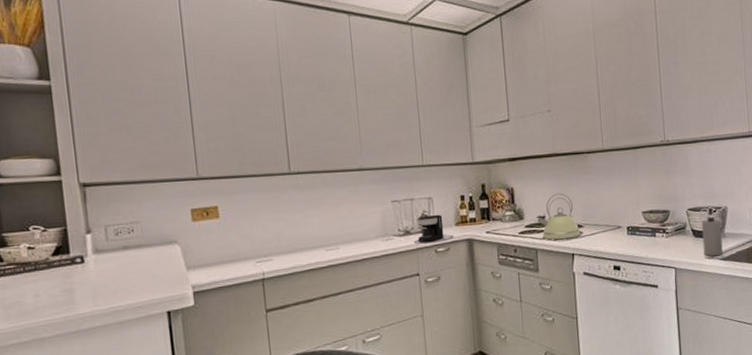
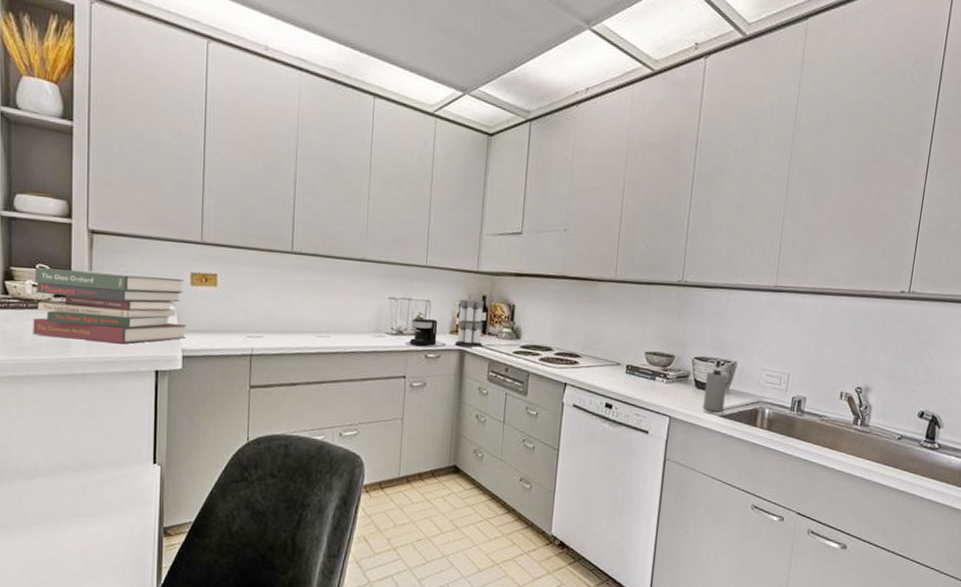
books: none [28,216,194,297] -> present [33,267,187,344]
spice rack: none [460,183,489,237] -> present [455,293,484,348]
kettle: present [536,193,581,241] -> none [533,317,577,368]

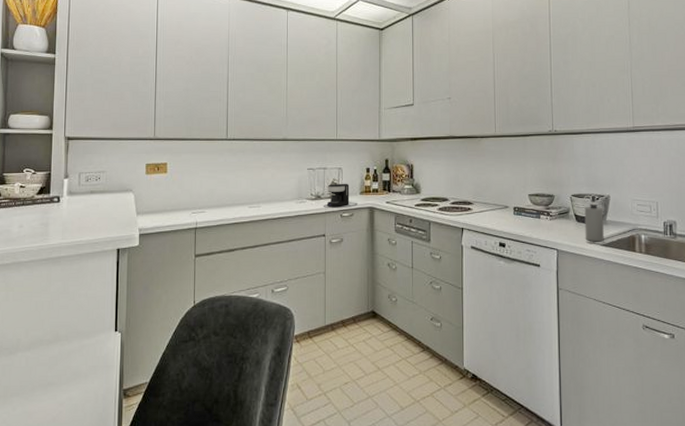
books: present [33,267,187,344] -> none [19,169,143,229]
spice rack: present [455,293,484,348] -> none [365,158,389,205]

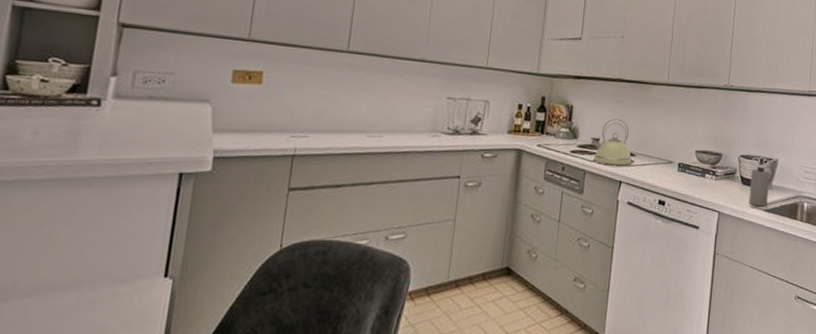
coffee maker: present [324,183,357,208] -> none [462,118,503,147]
kettle: none [431,172,471,214] -> present [590,118,632,166]

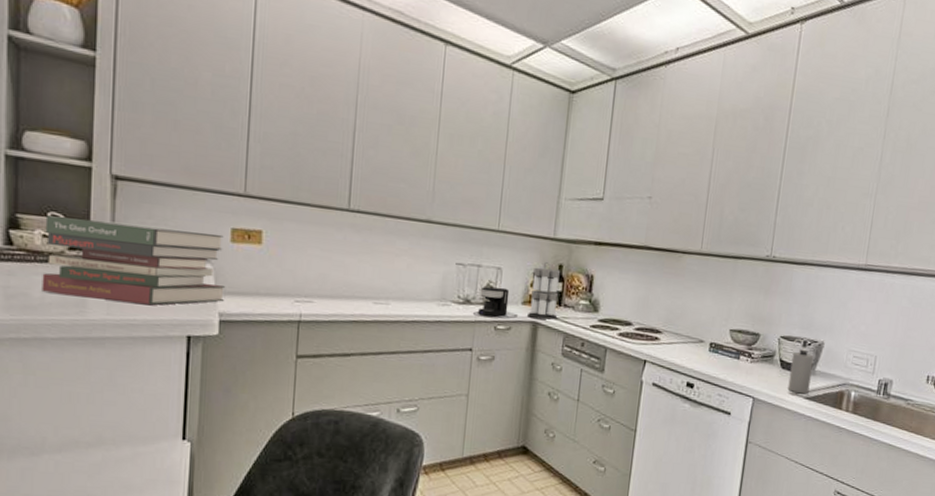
books: none [32,61,225,145] -> present [42,215,226,306]
coffee maker: none [462,118,503,147] -> present [474,286,518,319]
spice rack: none [513,94,543,148] -> present [528,261,560,321]
kettle: present [590,118,632,166] -> none [612,290,659,344]

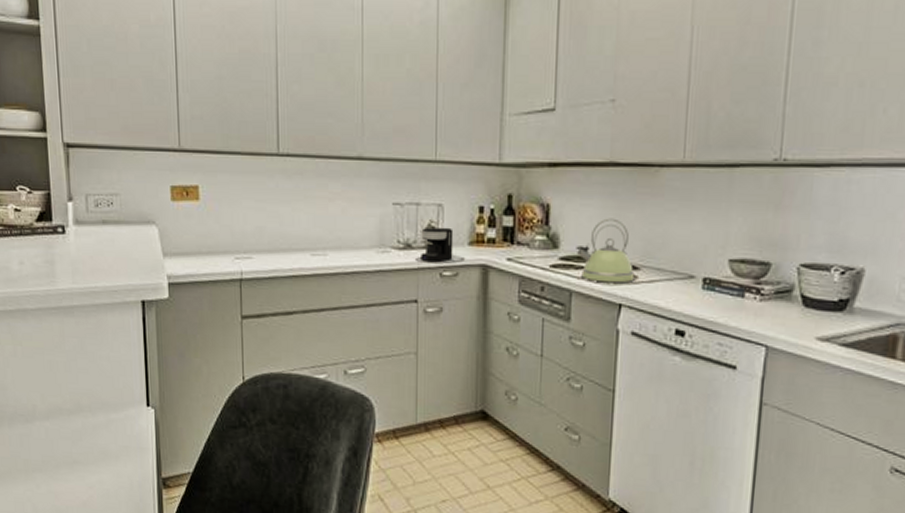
books: present [42,215,226,306] -> none [15,189,171,272]
spice rack: present [528,261,560,321] -> none [476,191,511,263]
kettle: none [612,290,659,344] -> present [576,218,635,284]
soap dispenser: present [787,339,814,394] -> none [814,266,851,340]

